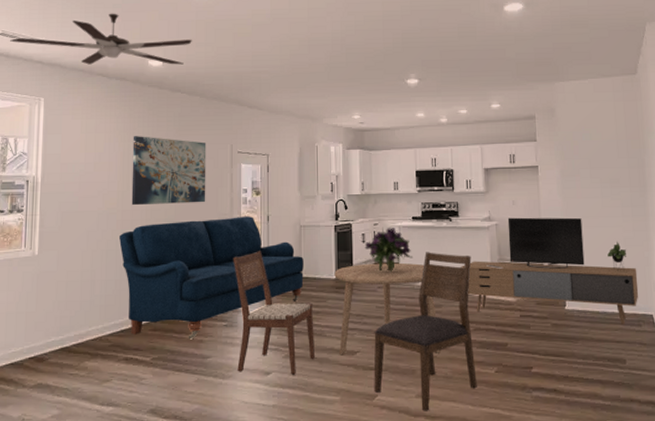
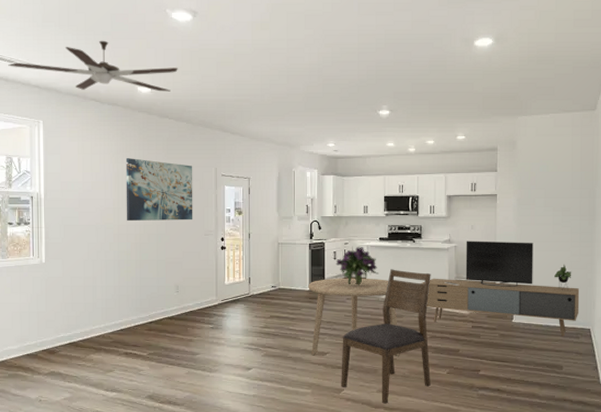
sofa: present [119,216,304,340] -> none [117,234,281,339]
chair: present [233,251,315,375] -> none [218,264,290,371]

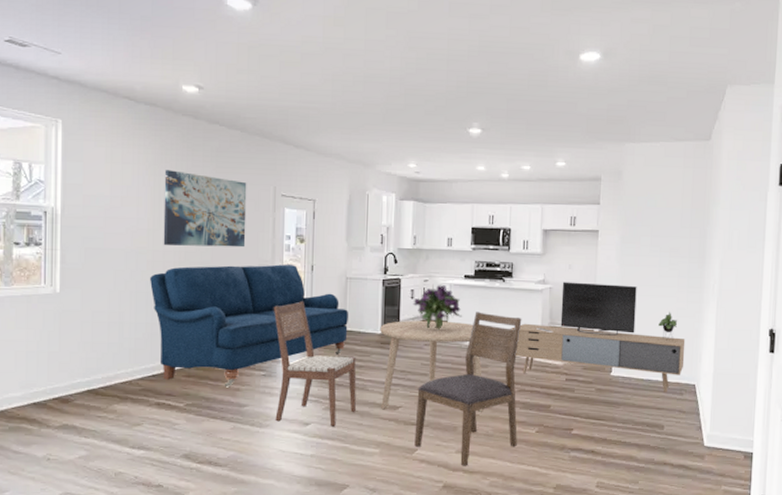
ceiling fan: present [8,40,178,92] -> none [20,26,233,93]
sofa: none [117,234,281,339] -> present [150,264,348,388]
chair: none [218,264,290,371] -> present [273,301,357,427]

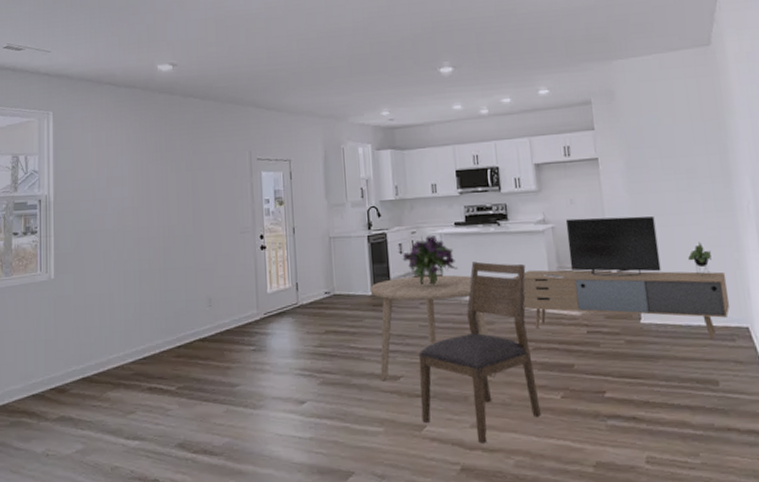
sofa: present [150,264,348,388] -> none [137,229,337,366]
wall art: present [163,170,247,248] -> none [145,146,226,223]
chair: present [273,301,357,427] -> none [258,267,353,404]

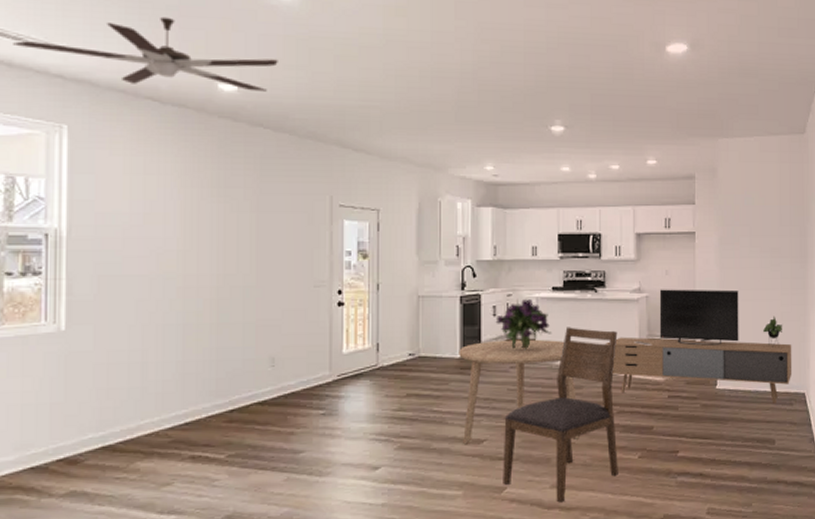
ceiling fan: none [16,17,202,74] -> present [13,16,278,92]

